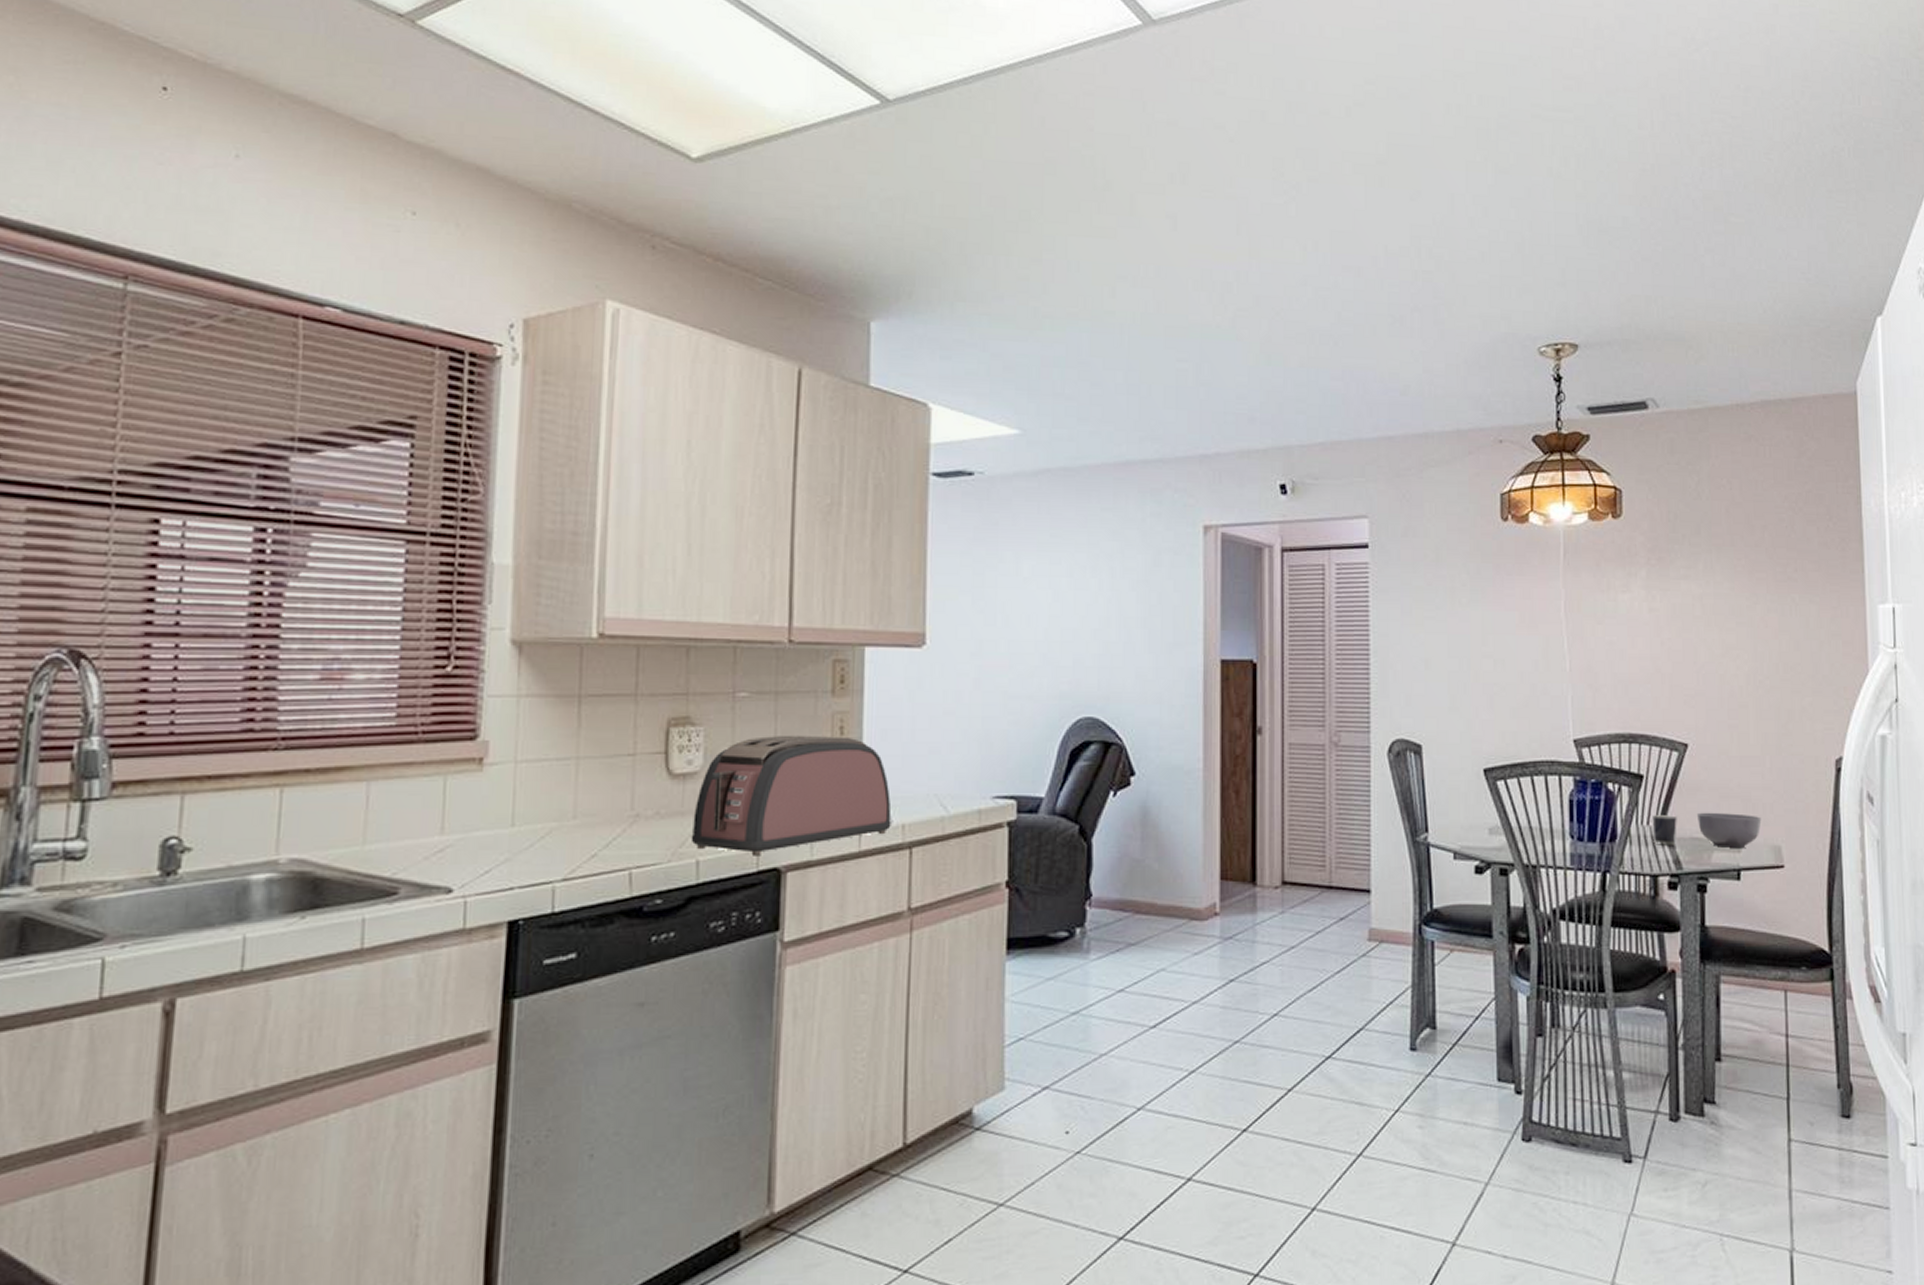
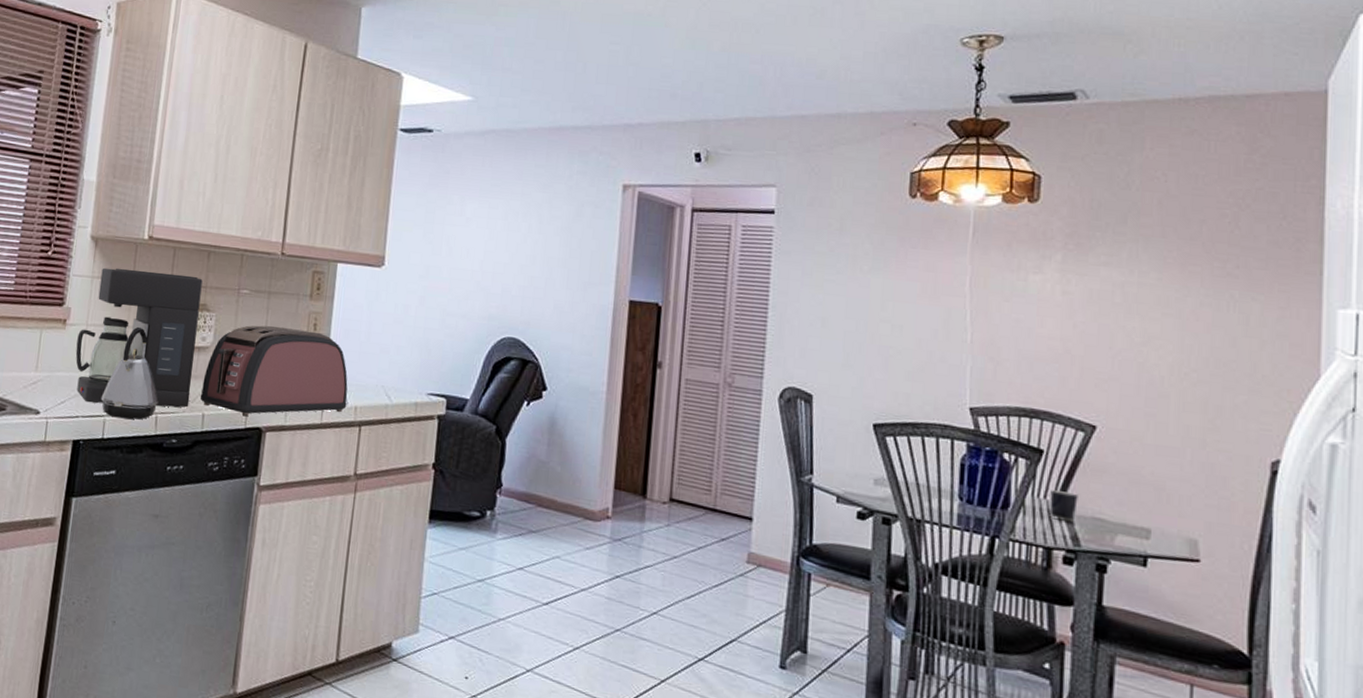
coffee maker: none [501,680,682,867] -> present [75,267,203,408]
kettle: none [545,756,632,882] -> present [101,326,159,420]
bowl: present [1696,812,1762,848] -> none [1100,493,1177,535]

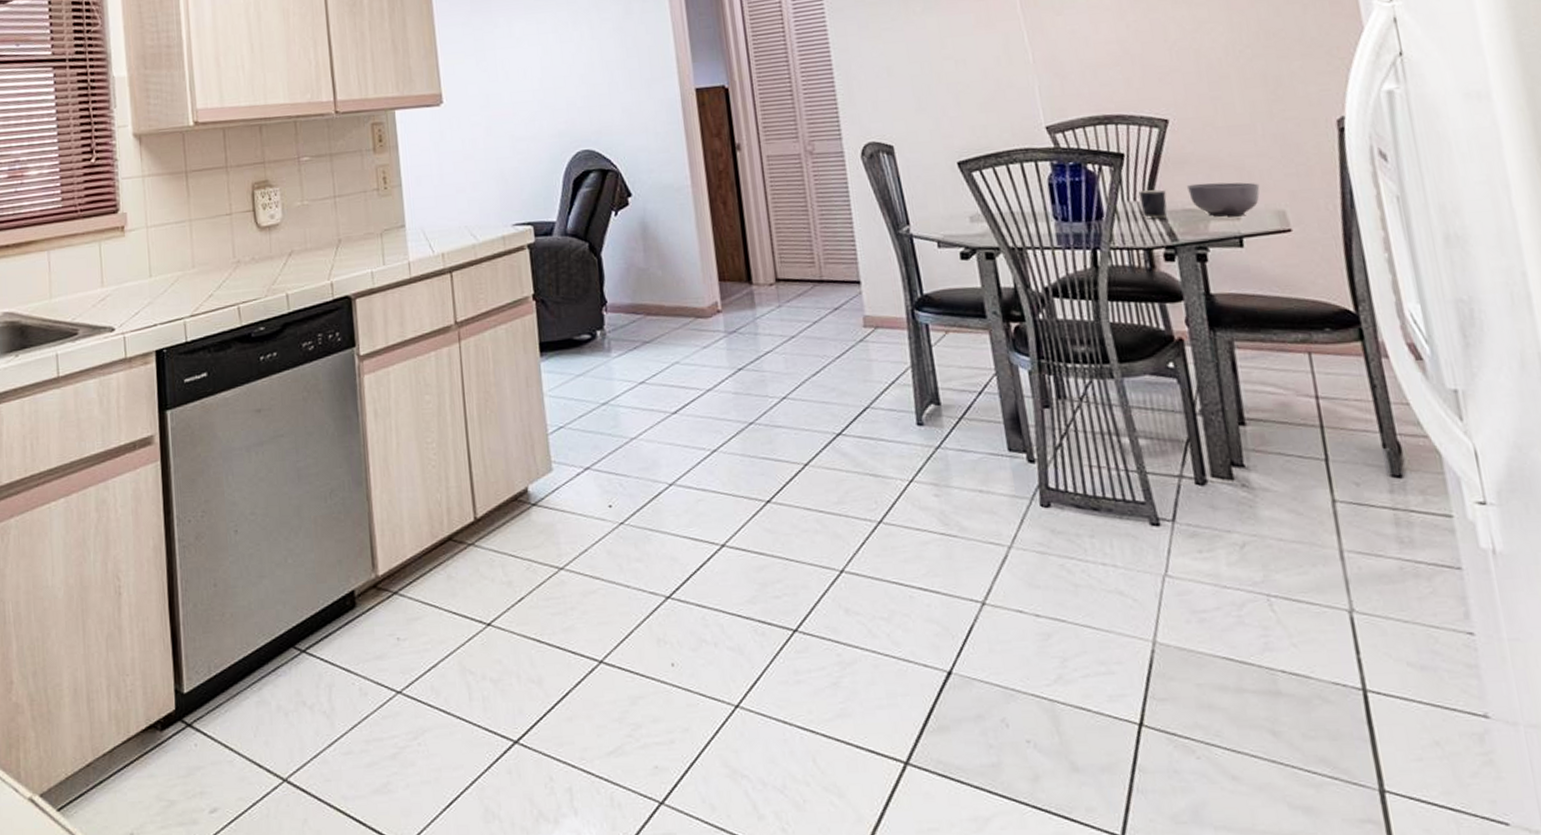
coffee maker: present [75,267,203,408] -> none [139,153,270,308]
kettle: present [101,326,159,420] -> none [176,218,238,318]
toaster: present [200,325,348,417] -> none [280,185,433,288]
bowl: none [1100,493,1177,535] -> present [1186,182,1260,217]

